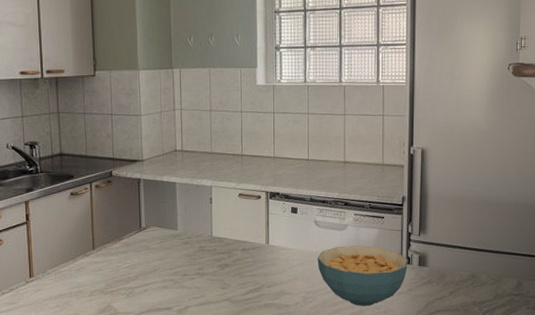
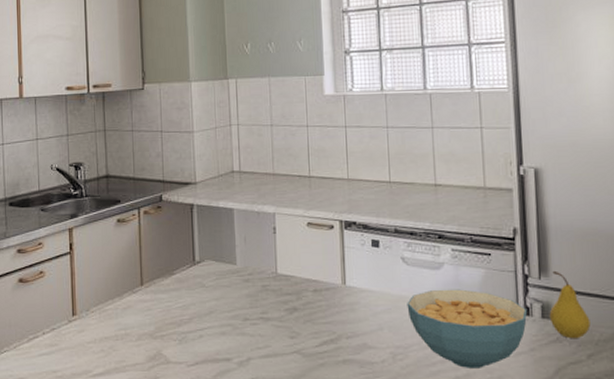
fruit: none [424,229,454,280] -> present [549,270,591,338]

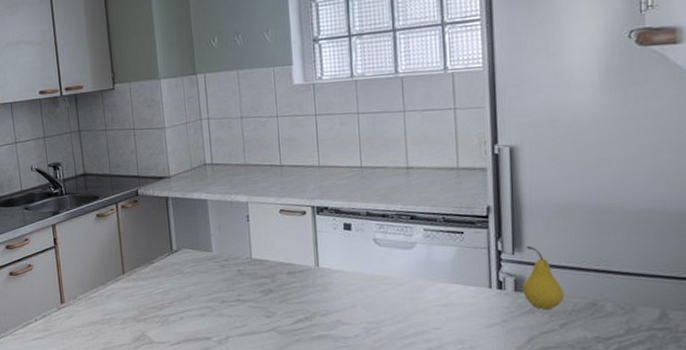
cereal bowl: present [407,289,527,368] -> none [379,266,500,340]

